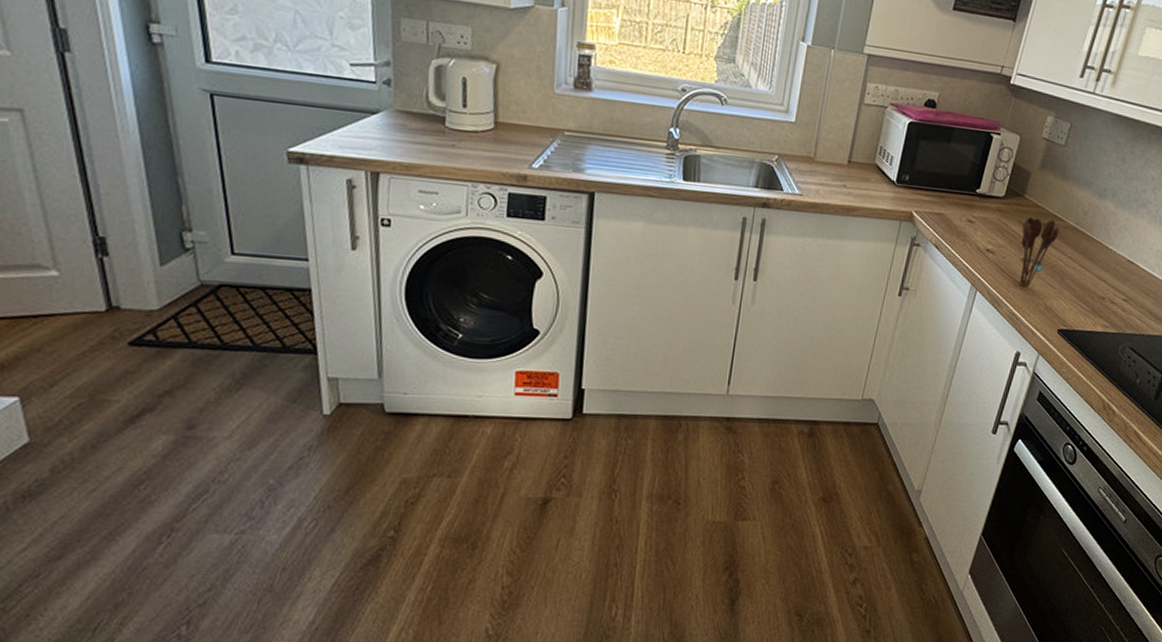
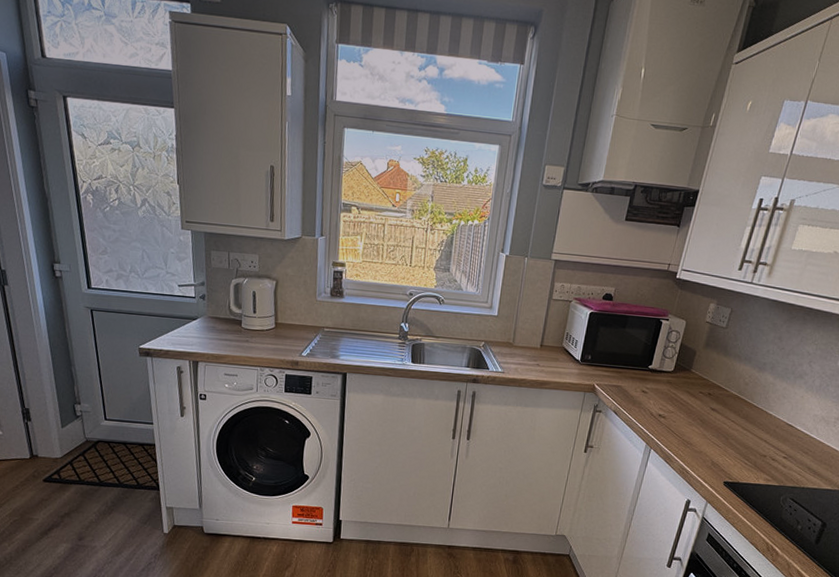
utensil holder: present [1020,217,1060,288] -> none [689,388,724,447]

